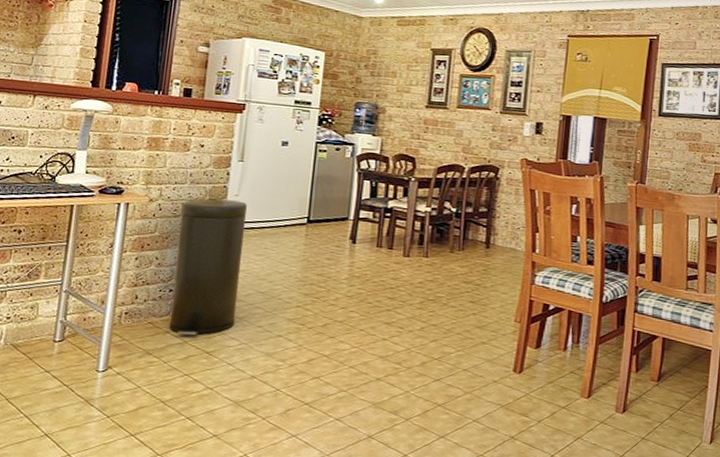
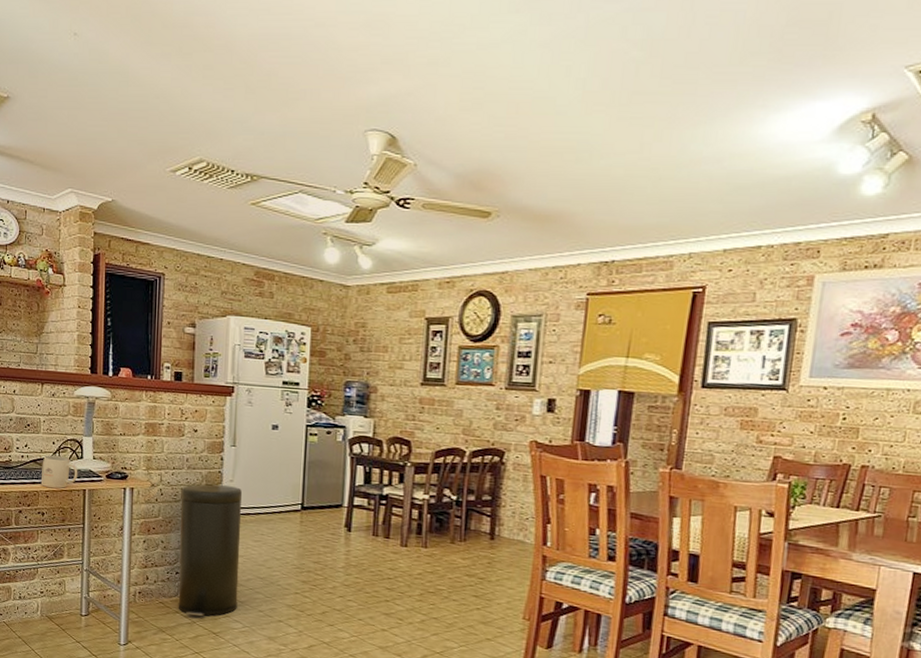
mug: none [20,169,67,205] -> present [40,455,78,489]

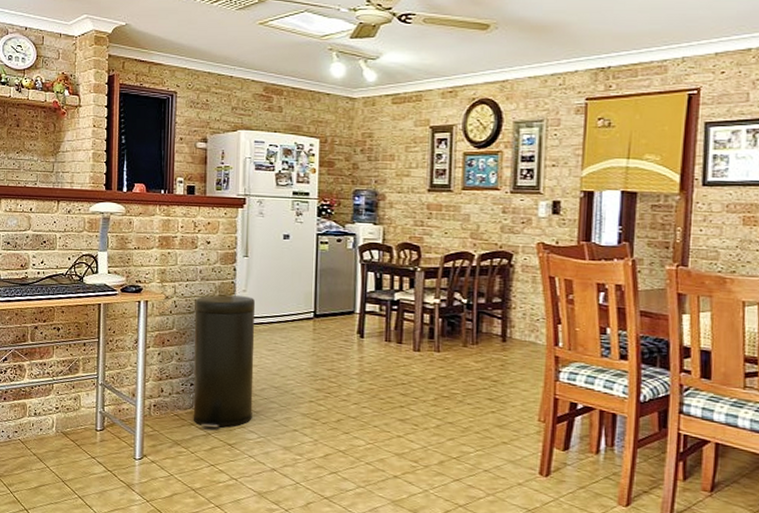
mug: present [40,455,78,489] -> none [56,270,93,304]

